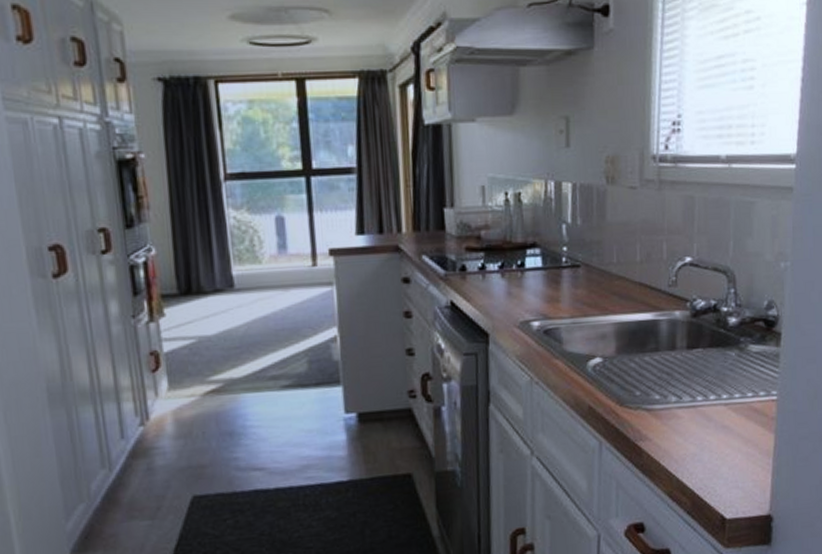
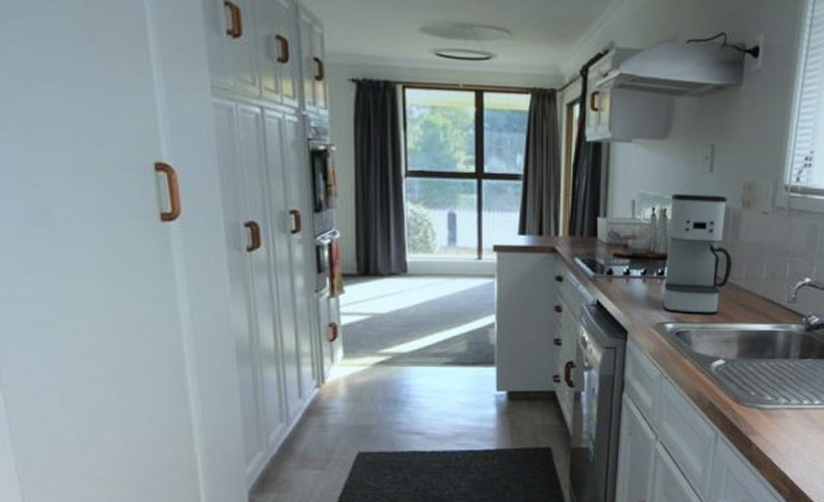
coffee maker: none [525,172,601,308] -> present [663,194,733,314]

